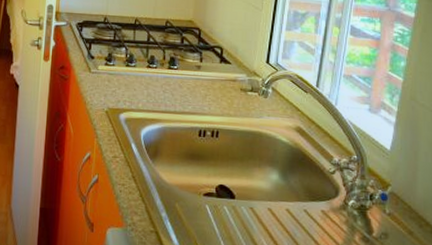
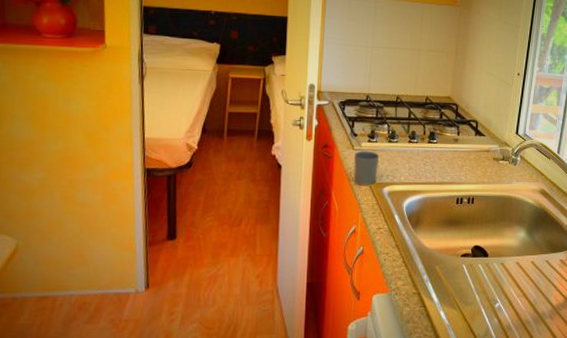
mug: none [89,74,117,111] -> present [354,151,380,186]

